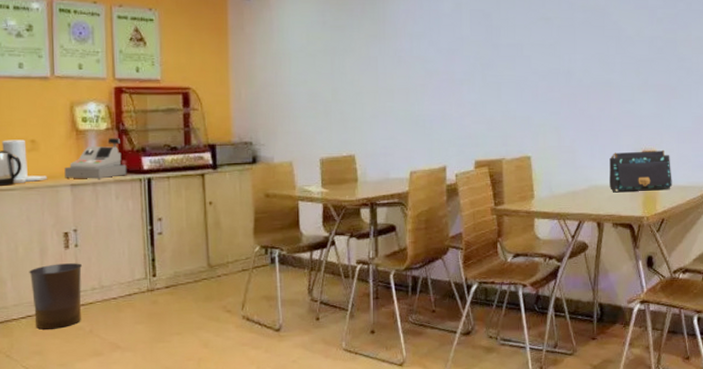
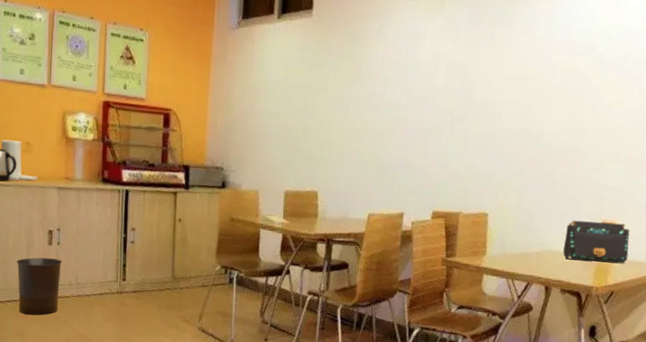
cash register: present [64,138,127,180] -> none [53,148,108,187]

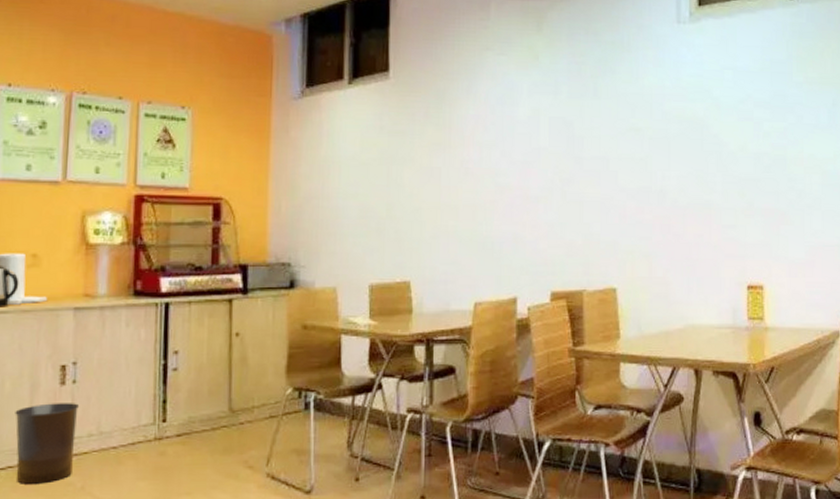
handbag: present [563,220,630,263] -> none [709,284,783,333]

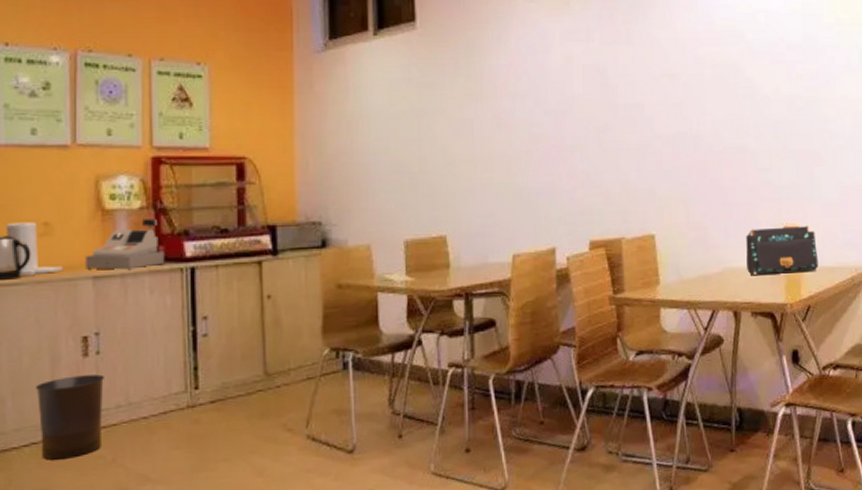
cash register: none [68,254,142,304] -> present [85,219,165,271]
handbag: none [709,284,783,333] -> present [746,225,819,275]

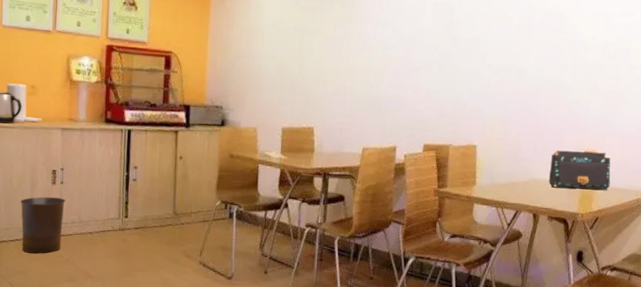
cash register: present [85,219,165,271] -> none [57,90,111,127]

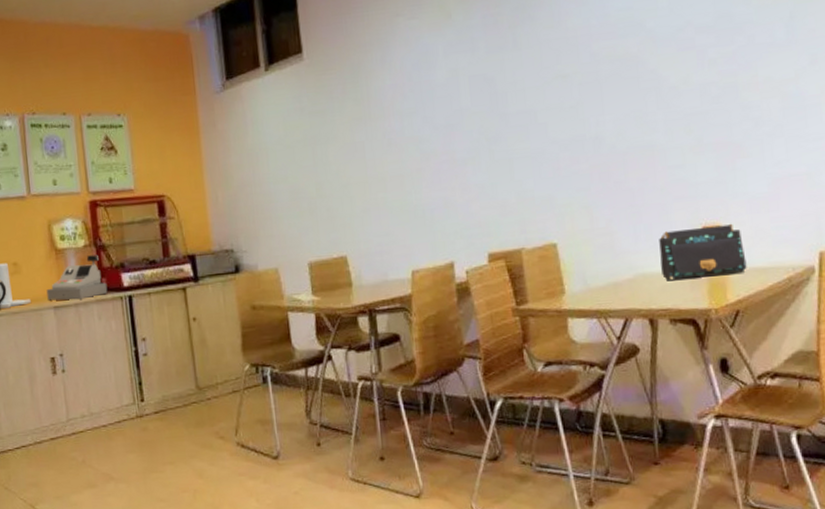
waste bin: present [20,196,66,254] -> none [20,389,73,460]
cash register: none [57,90,111,127] -> present [46,255,108,301]

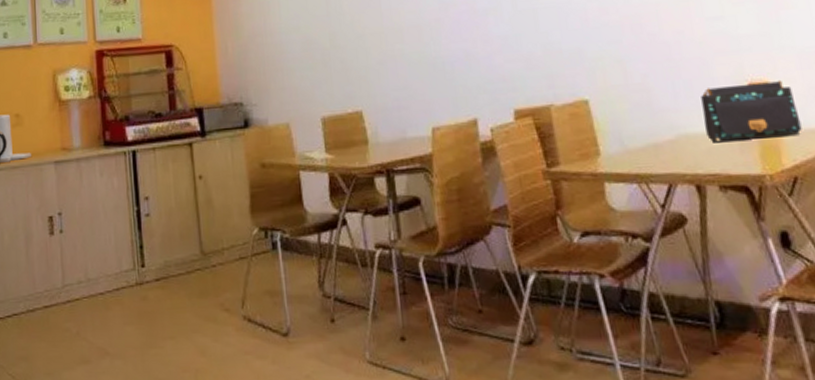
cash register: present [46,255,108,301] -> none [48,106,111,155]

